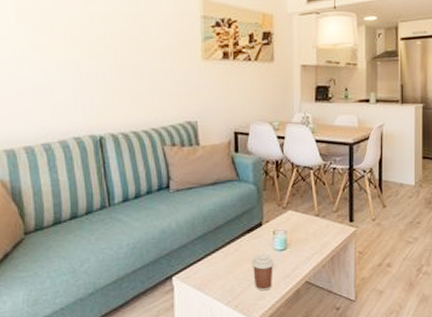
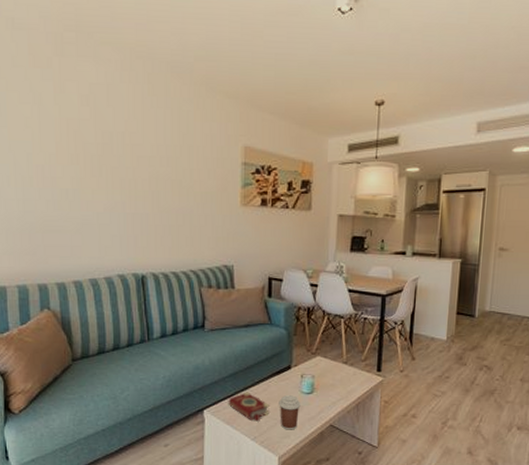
book: none [198,253,242,284] -> present [228,392,270,420]

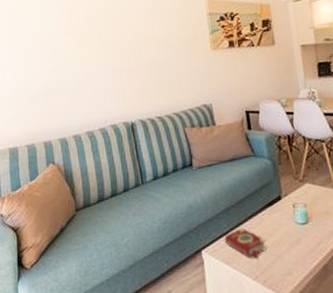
coffee cup: present [279,395,301,430] -> none [275,227,299,266]

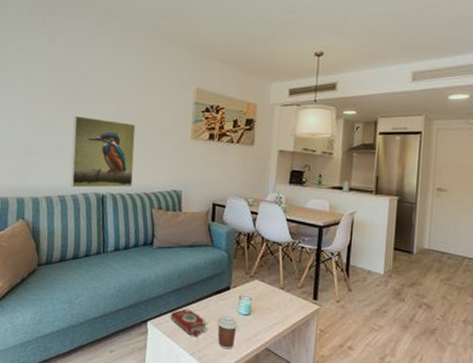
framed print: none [91,45,161,120] -> present [71,115,136,188]
coffee cup: none [275,227,299,266] -> present [217,314,238,350]

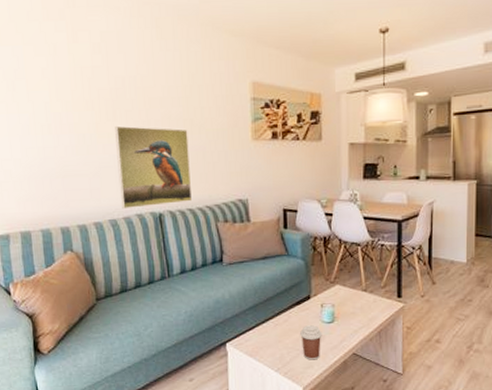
book: present [170,308,208,337] -> none [249,323,291,352]

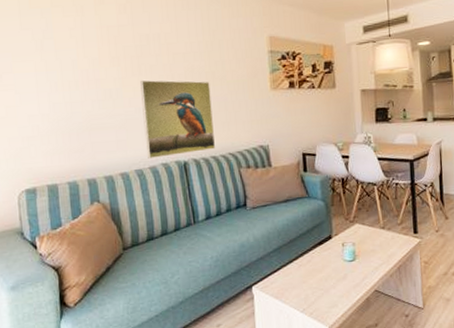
coffee cup: present [300,325,322,360] -> none [323,264,345,299]

